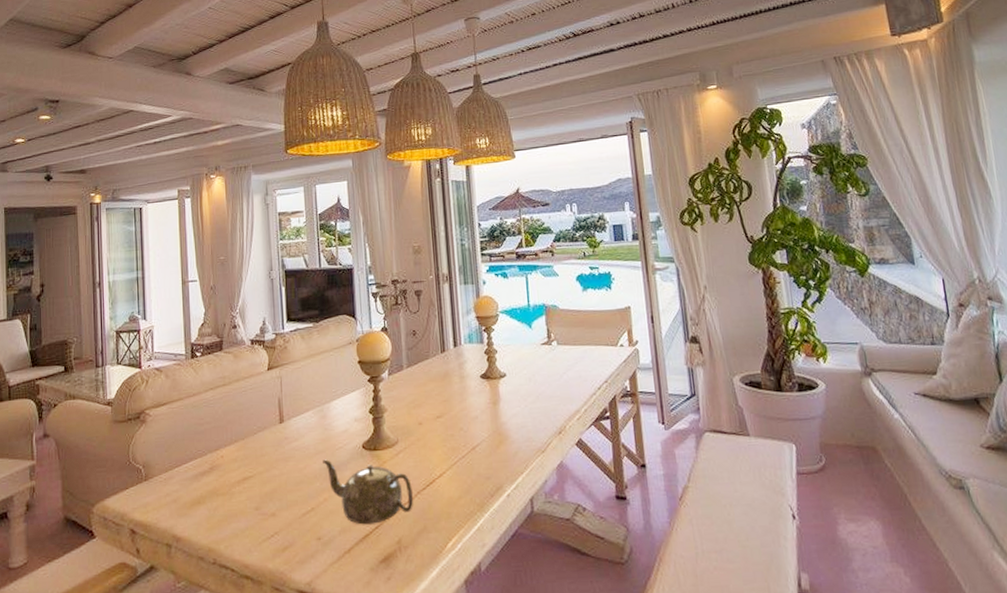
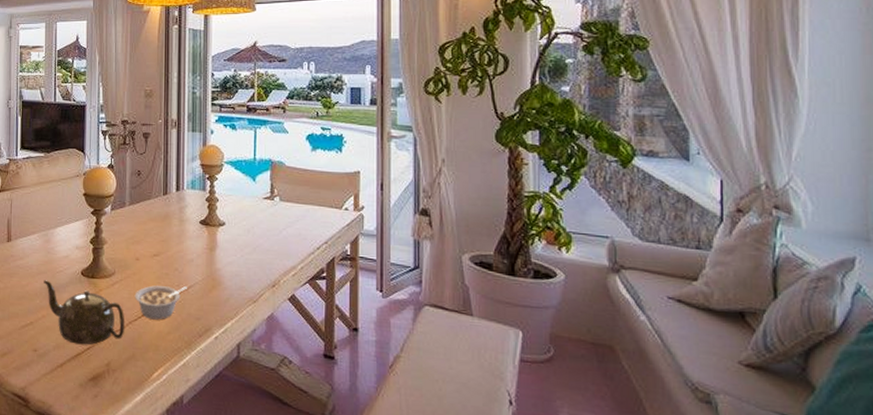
legume: none [420,446,474,486] -> present [134,285,187,320]

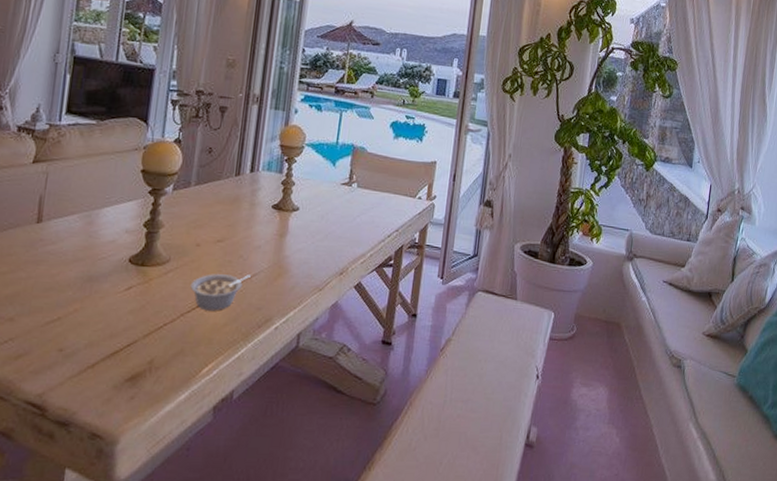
teapot: present [44,280,125,345] -> none [80,268,177,342]

